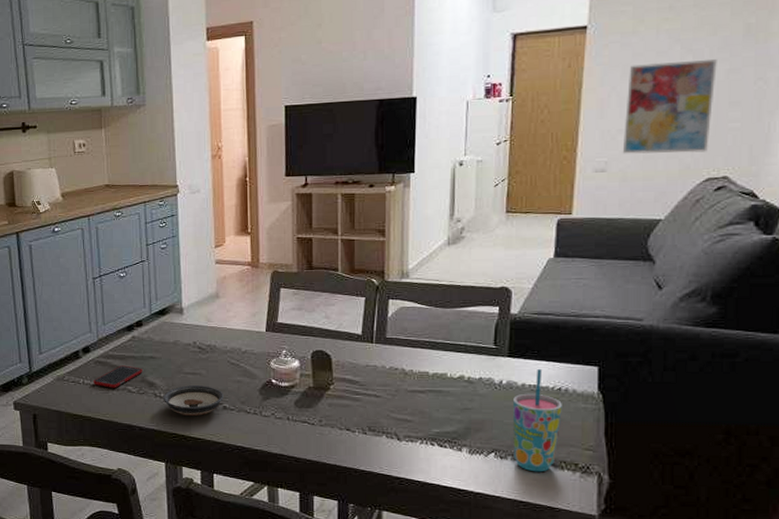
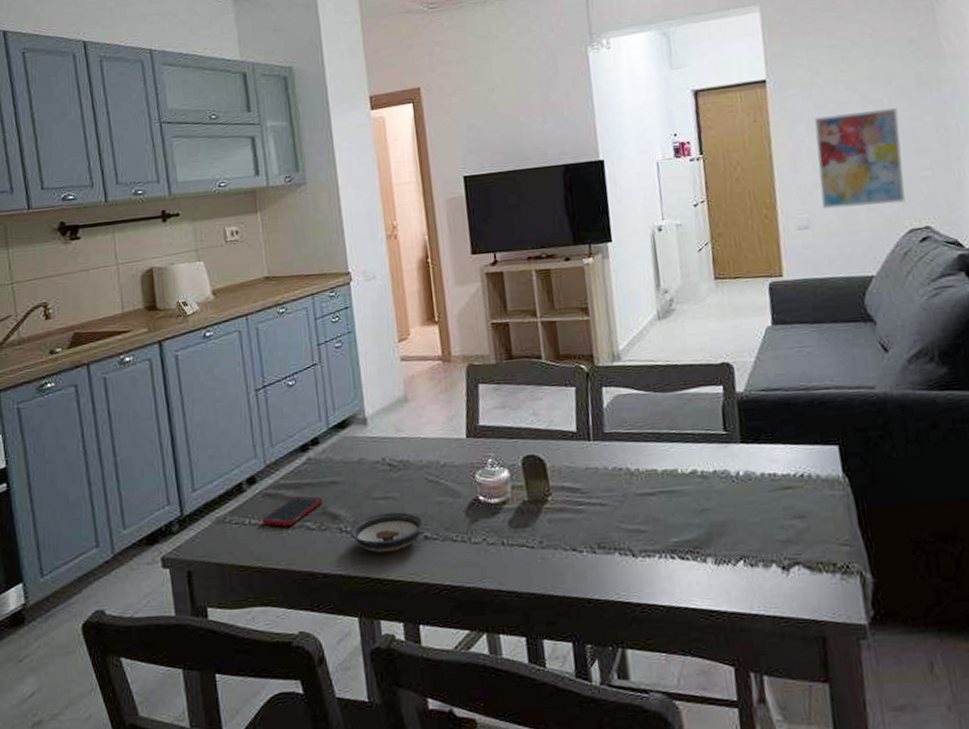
cup: present [513,369,562,472] -> none [754,454,811,579]

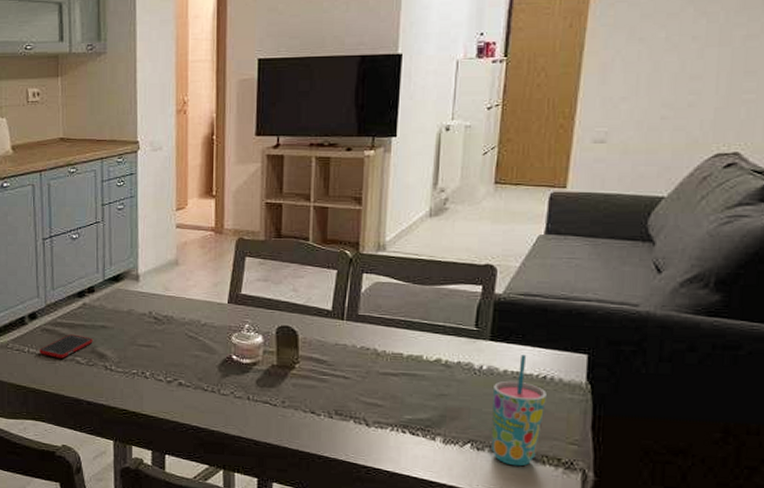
saucer: present [349,512,424,553] -> none [114,358,179,392]
cup: none [754,454,811,579] -> present [491,355,547,467]
wall art: present [814,107,906,209] -> none [624,23,733,125]

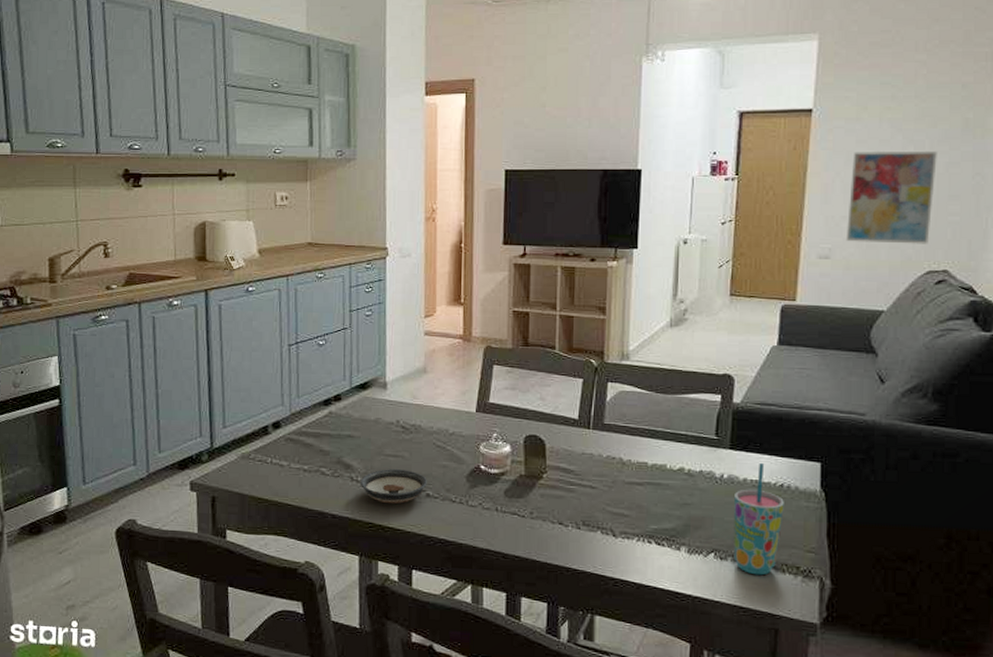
cell phone: present [39,334,93,358] -> none [283,444,339,469]
saucer: none [114,358,179,392] -> present [360,469,427,504]
wall art: none [624,23,733,125] -> present [846,150,937,244]

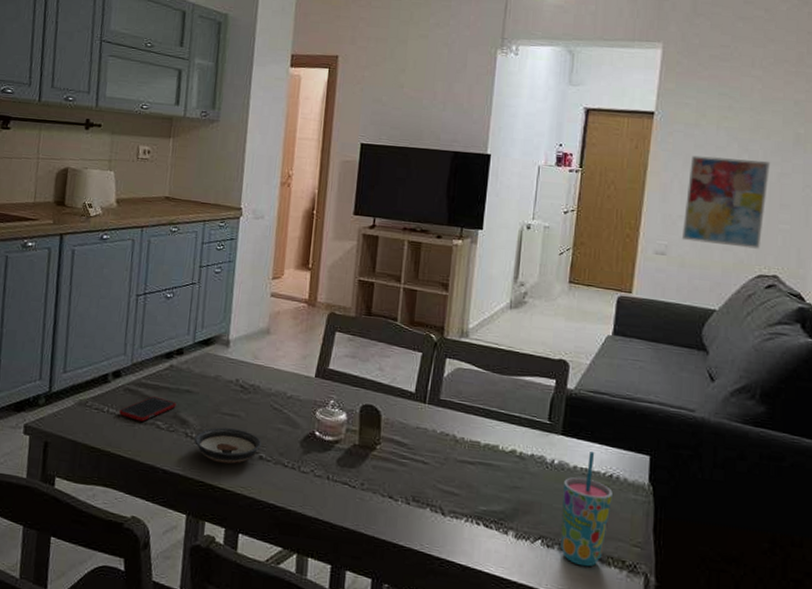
cell phone: none [283,444,339,469] -> present [119,396,176,422]

